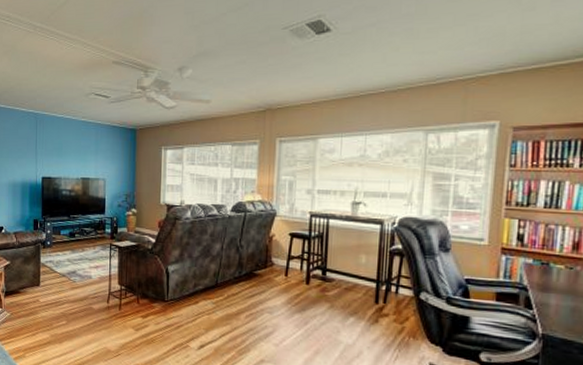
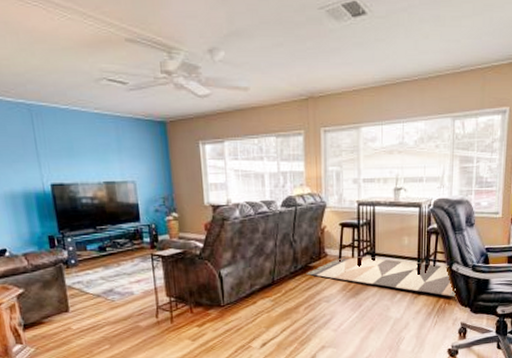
rug: none [251,267,424,331] -> present [307,256,456,297]

